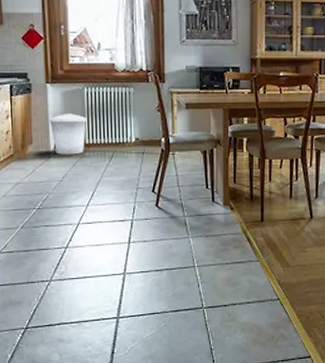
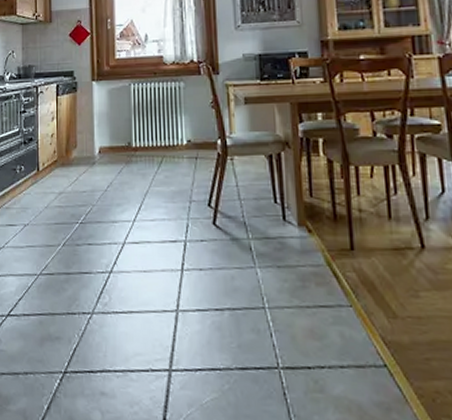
trash can: present [49,112,87,155] -> none [94,112,134,160]

